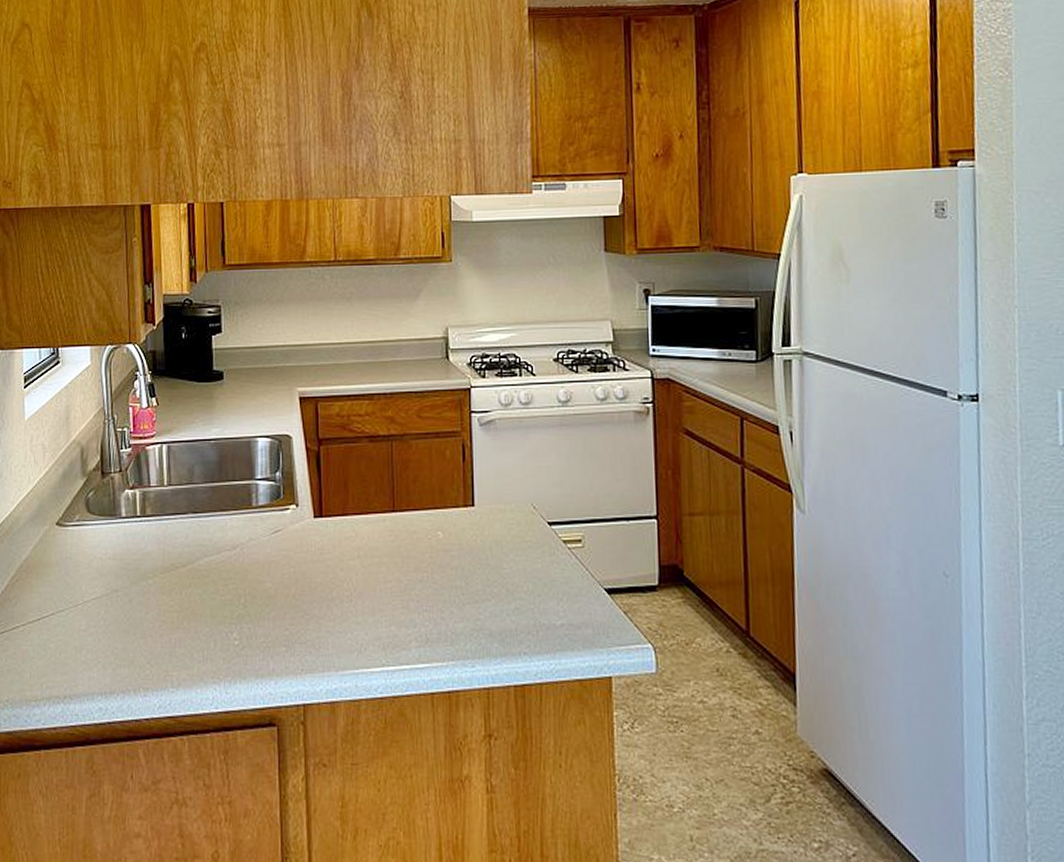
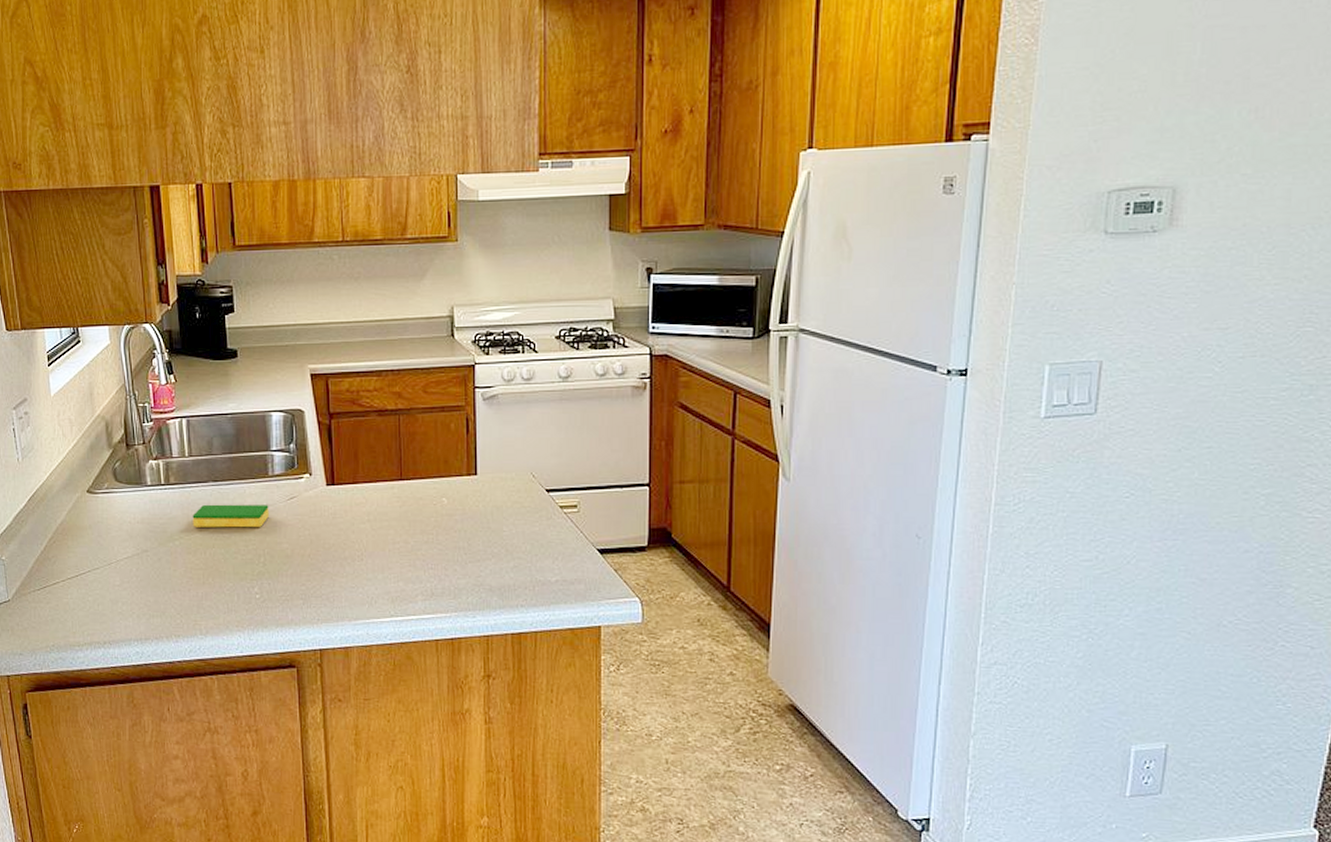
dish sponge: none [168,538,251,565] -> present [192,504,269,528]

